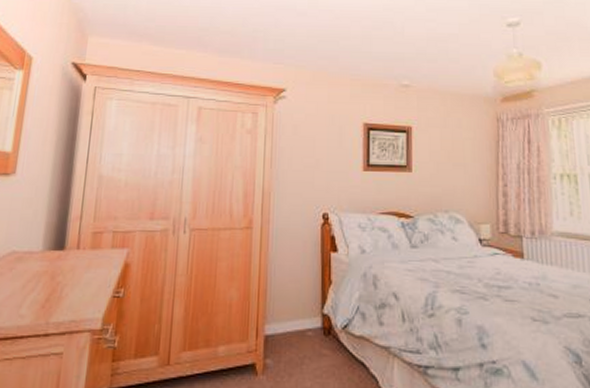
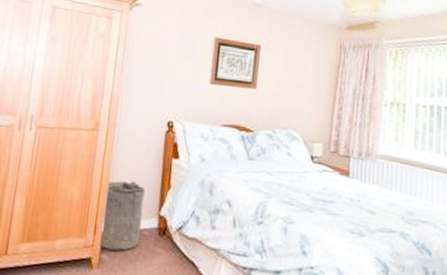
laundry hamper: none [262,279,305,354] -> present [98,181,145,251]

